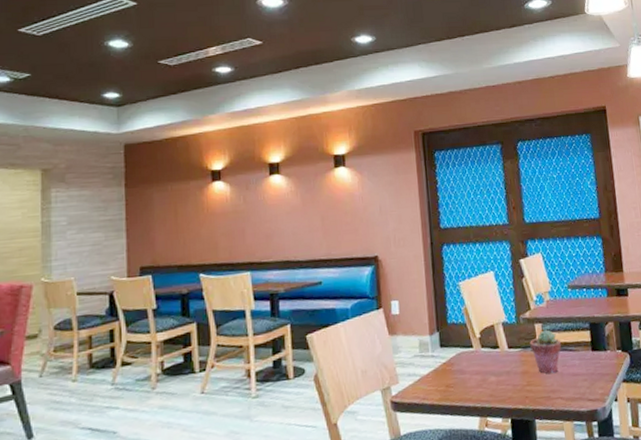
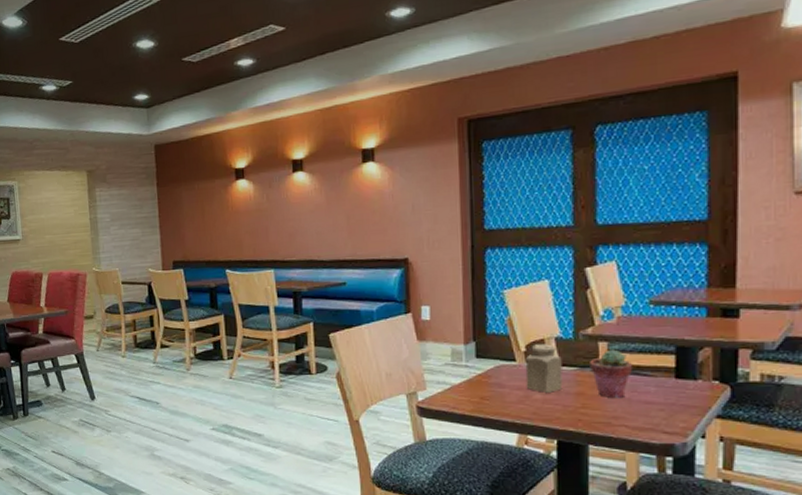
salt shaker: none [480,329,511,375] -> present [525,344,563,393]

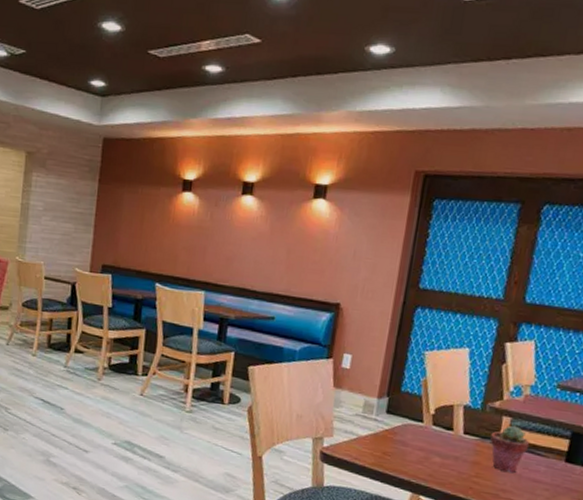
salt shaker: present [525,344,563,393] -> none [427,409,466,458]

